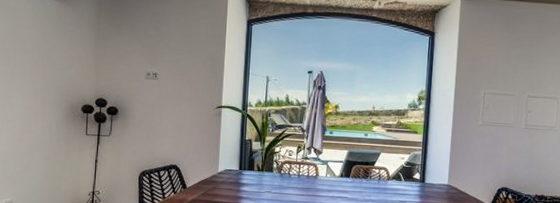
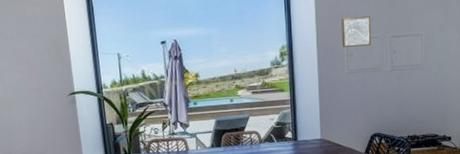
wall art: none [479,72,509,102] -> present [341,16,371,47]

